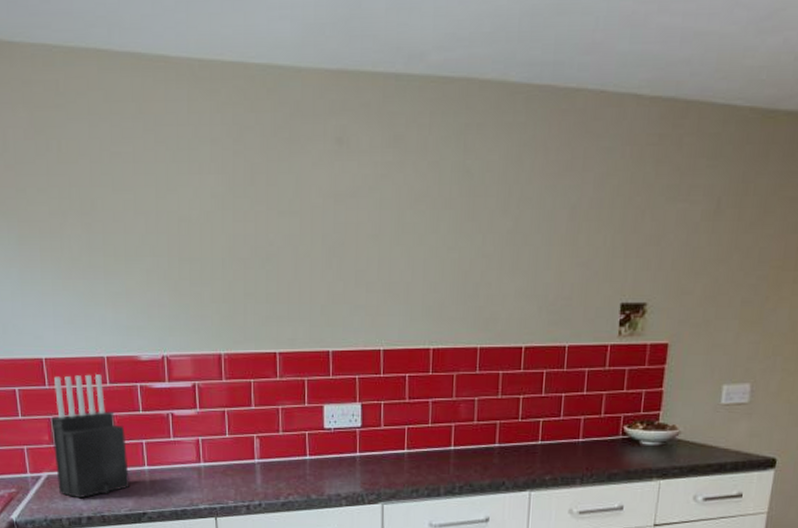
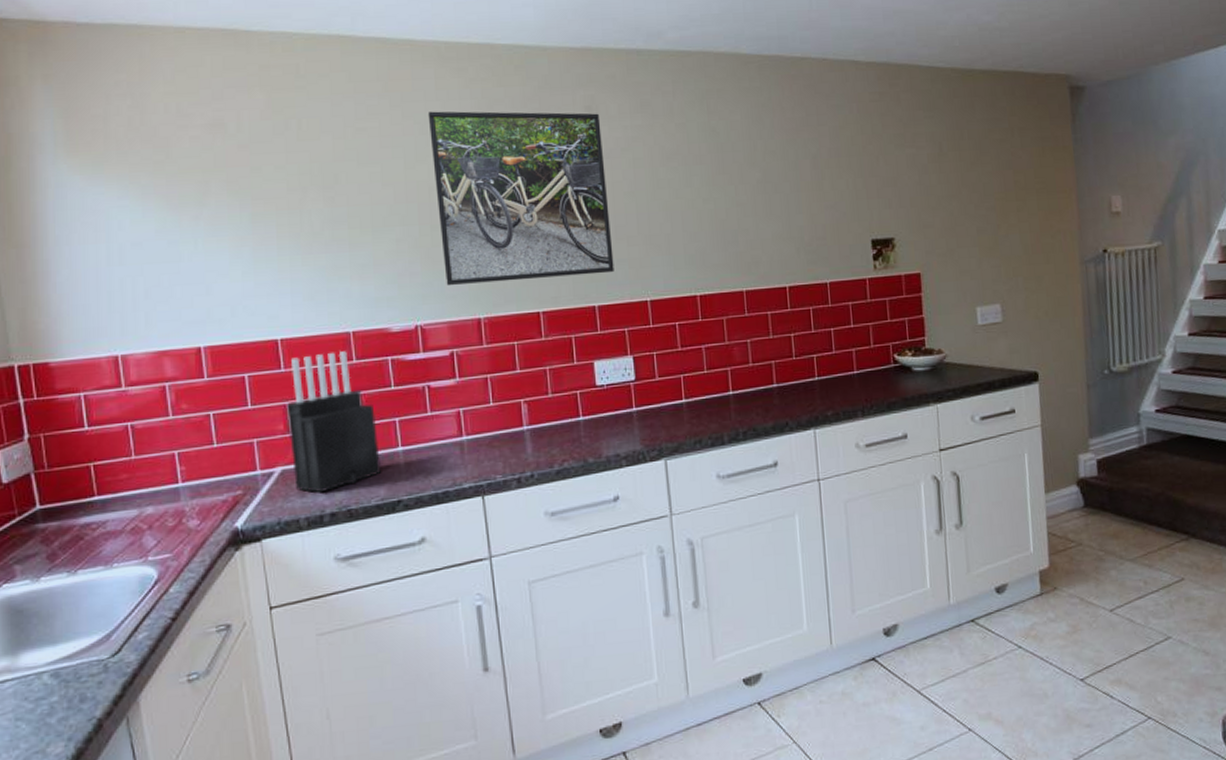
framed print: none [179,137,352,320] -> present [427,111,614,286]

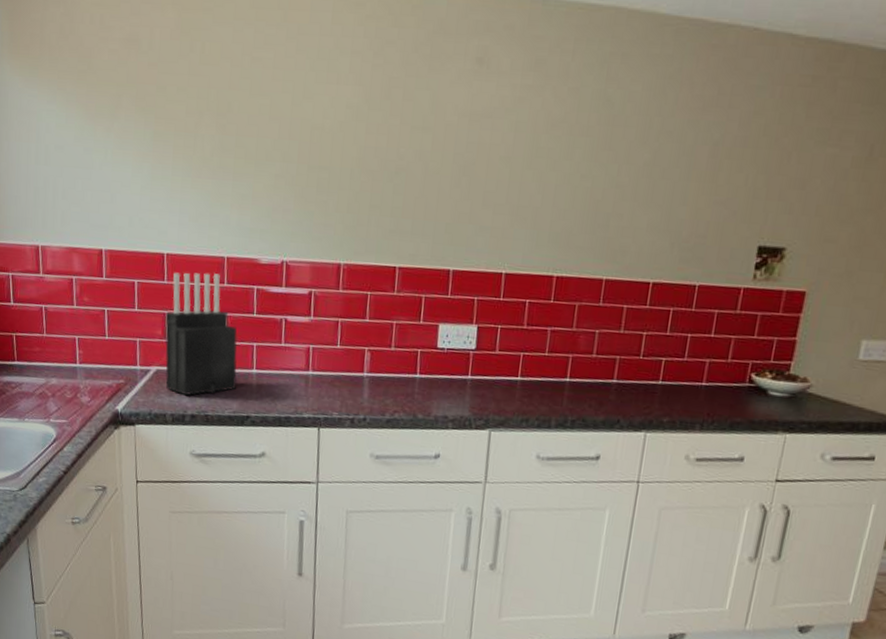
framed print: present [427,111,614,286] -> none [314,47,490,239]

